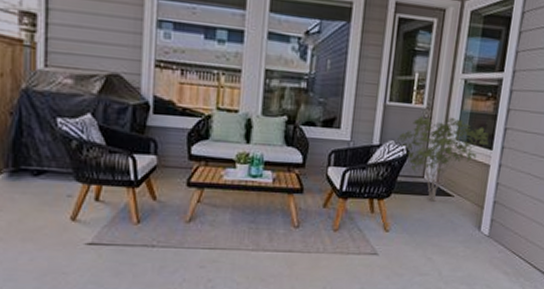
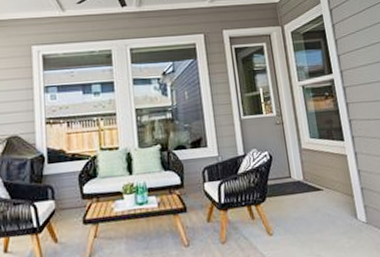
shrub: present [397,117,489,202] -> none [259,119,339,198]

